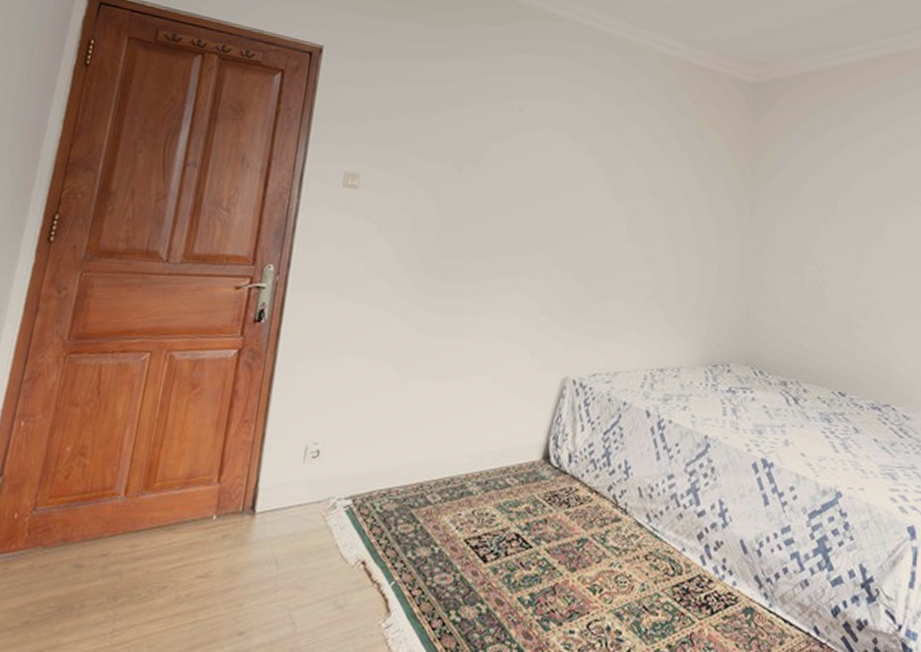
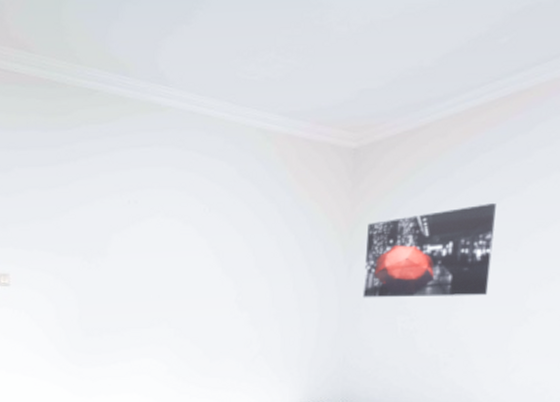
wall art: none [766,153,897,250] -> present [362,203,496,298]

